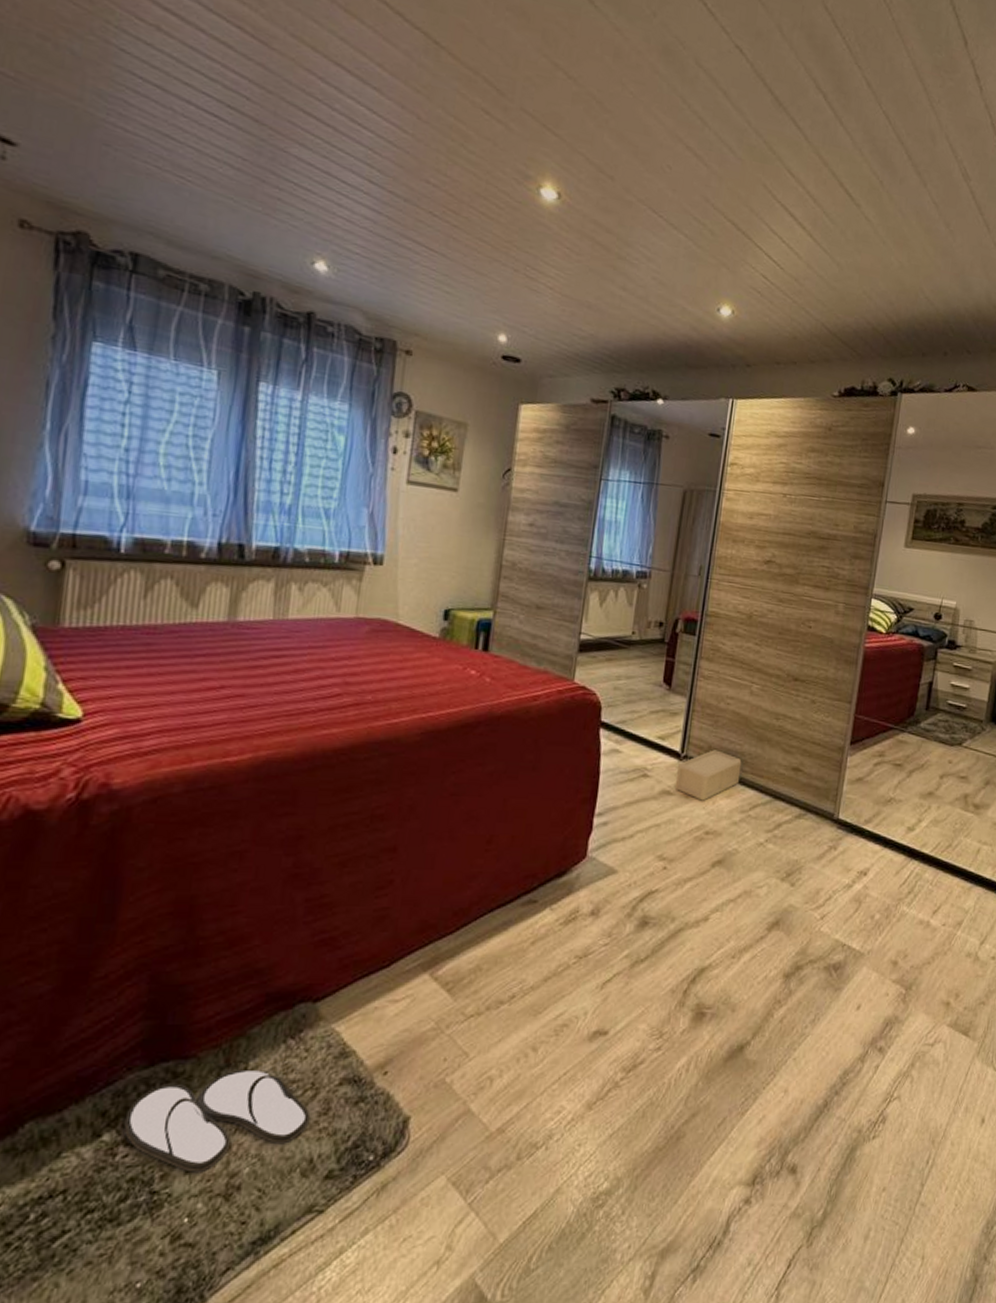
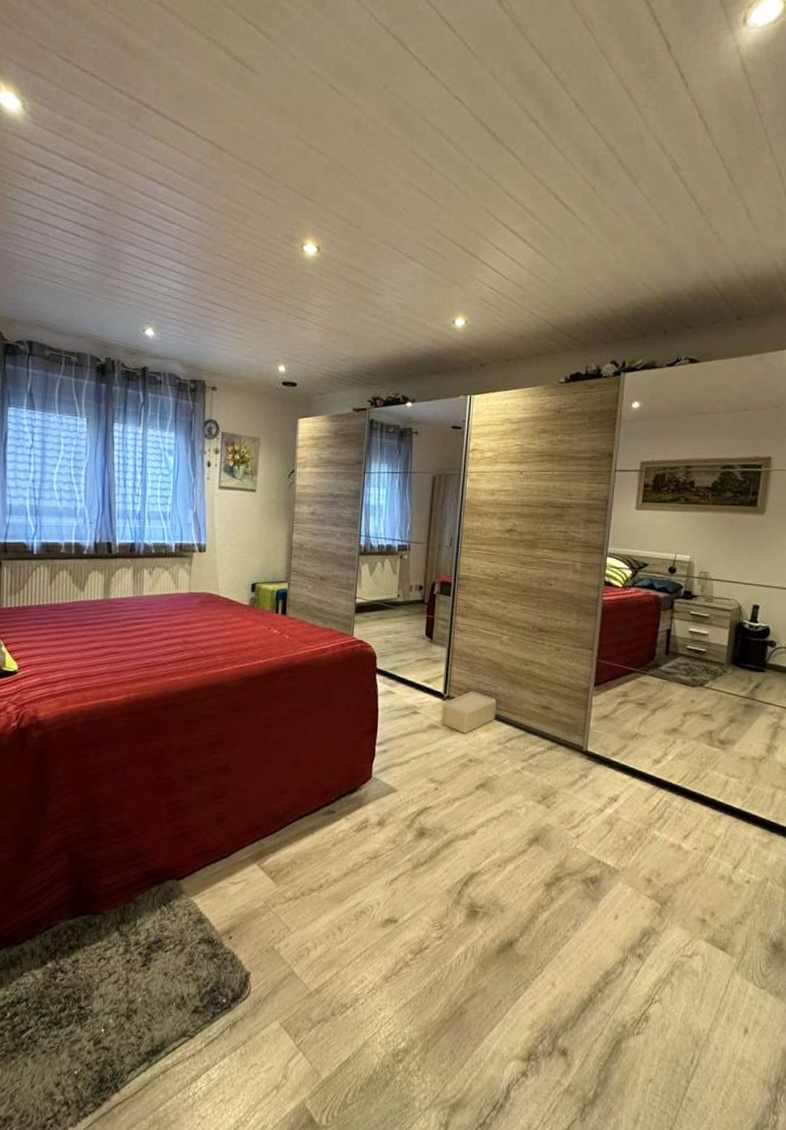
slippers: present [123,1069,311,1172] -> none [60,925,180,997]

